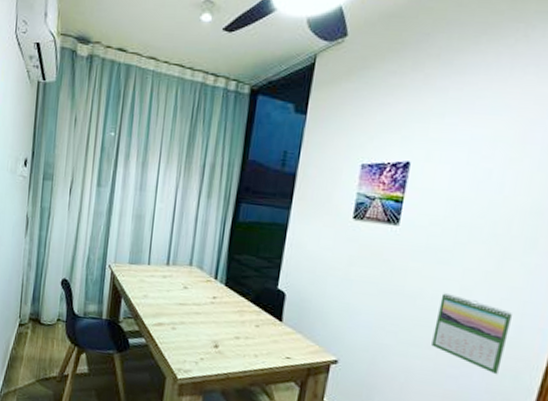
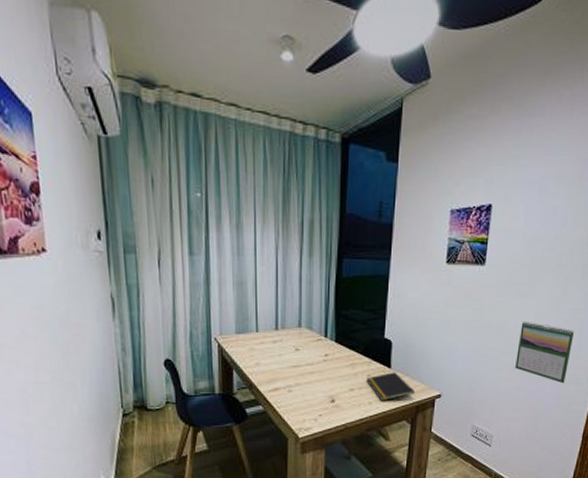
notepad: none [254,326,308,356] -> present [366,372,416,401]

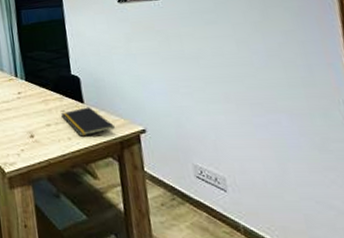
calendar: present [515,321,575,384] -> none [220,48,306,116]

